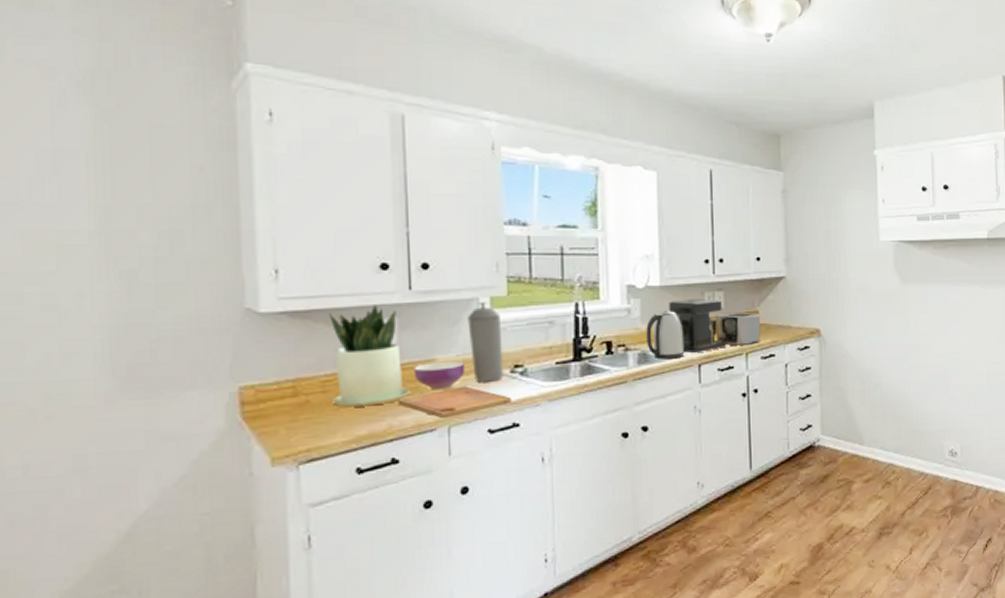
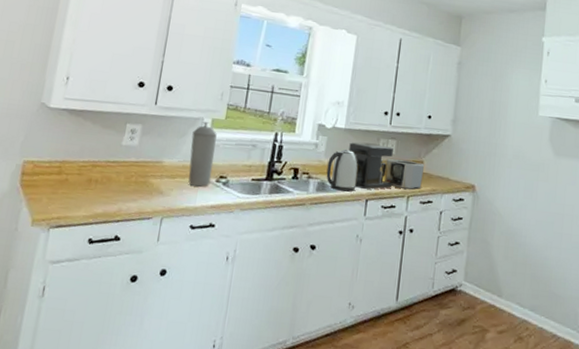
planter: present [328,305,411,407] -> none [83,113,143,191]
cutting board: present [398,386,513,419] -> none [129,186,214,211]
bowl: present [414,361,466,392] -> none [145,164,184,188]

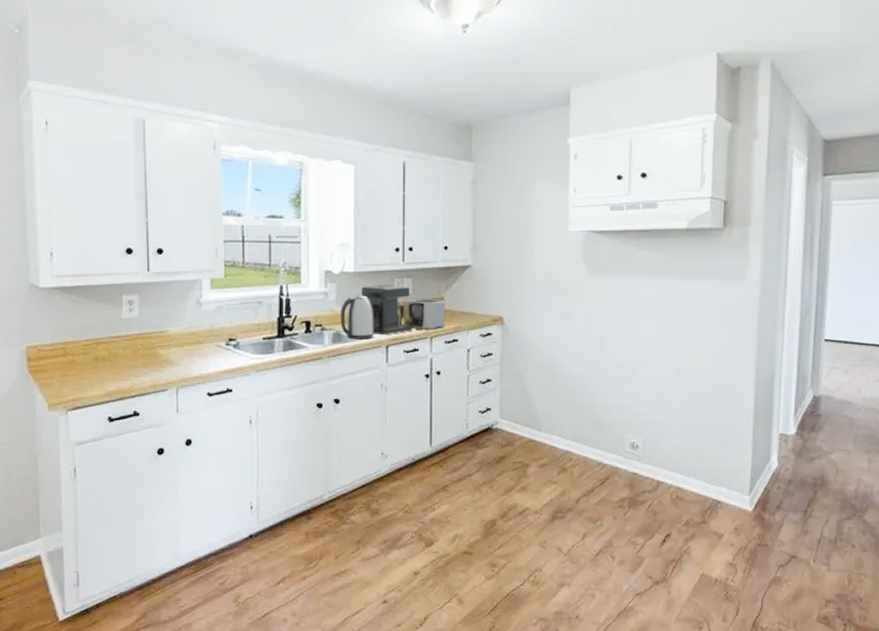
canister: present [188,122,217,187] -> none [192,283,220,352]

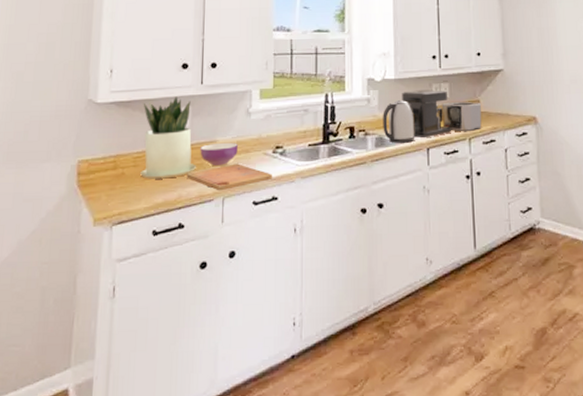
planter: none [88,283,149,367] -> present [140,96,197,179]
cutting board: none [139,355,227,381] -> present [187,163,273,191]
bowl: none [151,333,191,358] -> present [200,142,239,168]

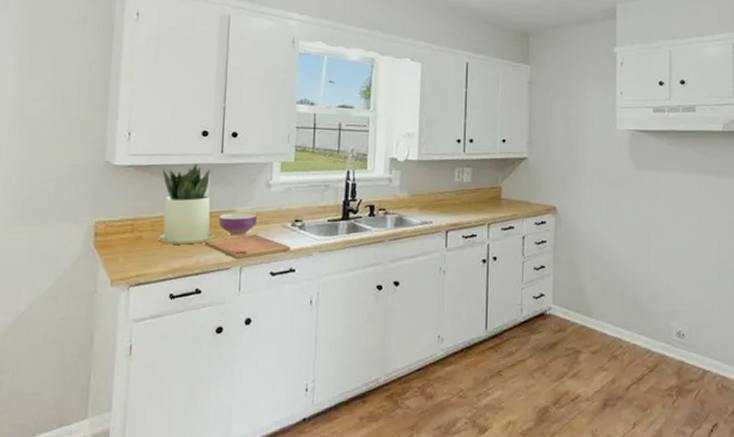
kettle: present [383,100,415,143] -> none [403,182,435,224]
coffee maker: present [402,90,451,139] -> none [424,173,471,221]
toaster: present [441,101,482,132] -> none [462,186,502,218]

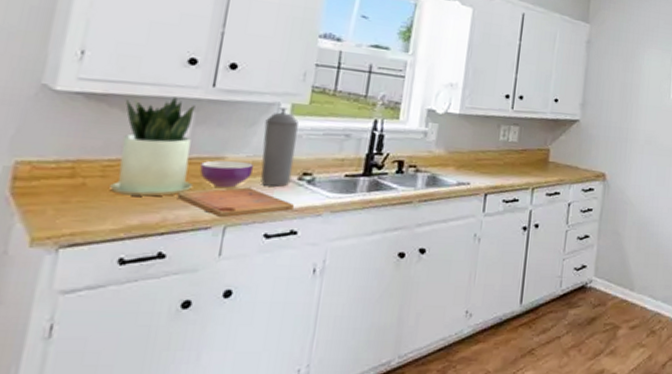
canister: none [262,166,288,232] -> present [260,107,299,187]

